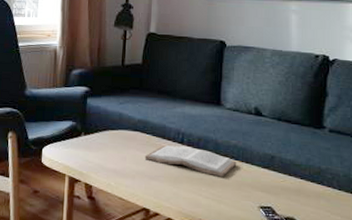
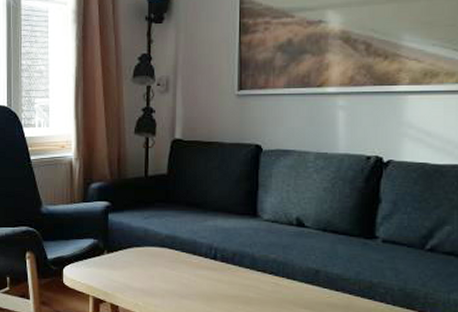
book: present [144,145,237,177] -> none [174,262,277,294]

